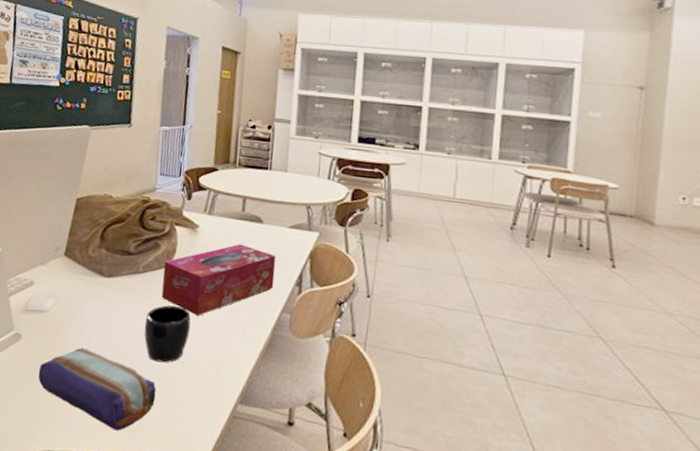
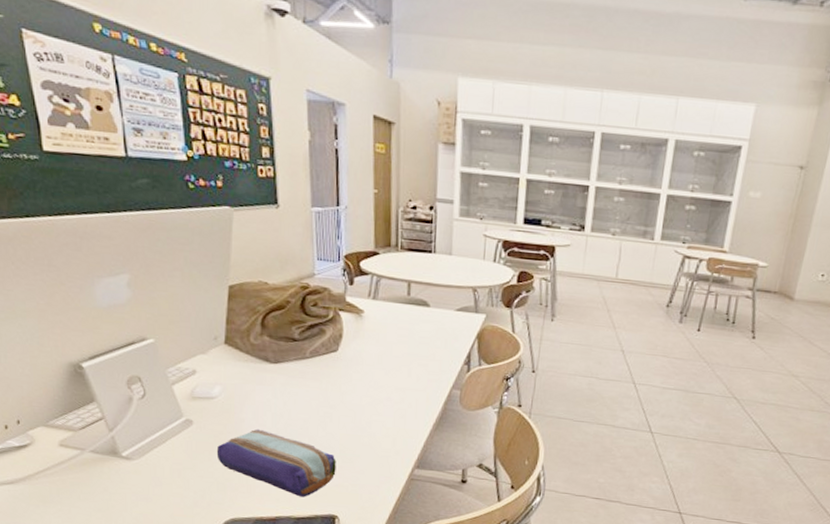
mug: present [144,305,191,363] -> none [318,387,364,438]
tissue box: present [161,244,276,316] -> none [331,327,444,395]

